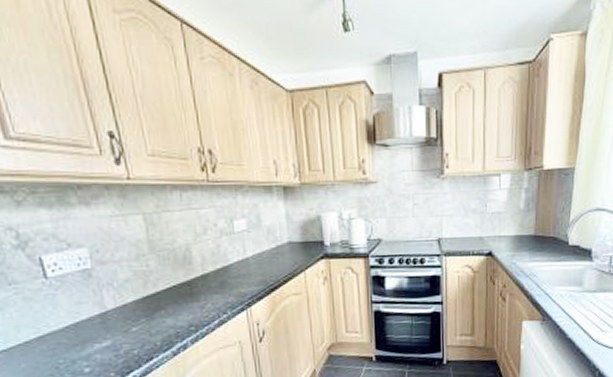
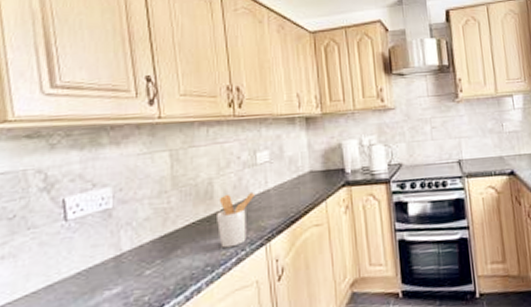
utensil holder: none [197,259,235,311] -> present [217,191,256,248]

